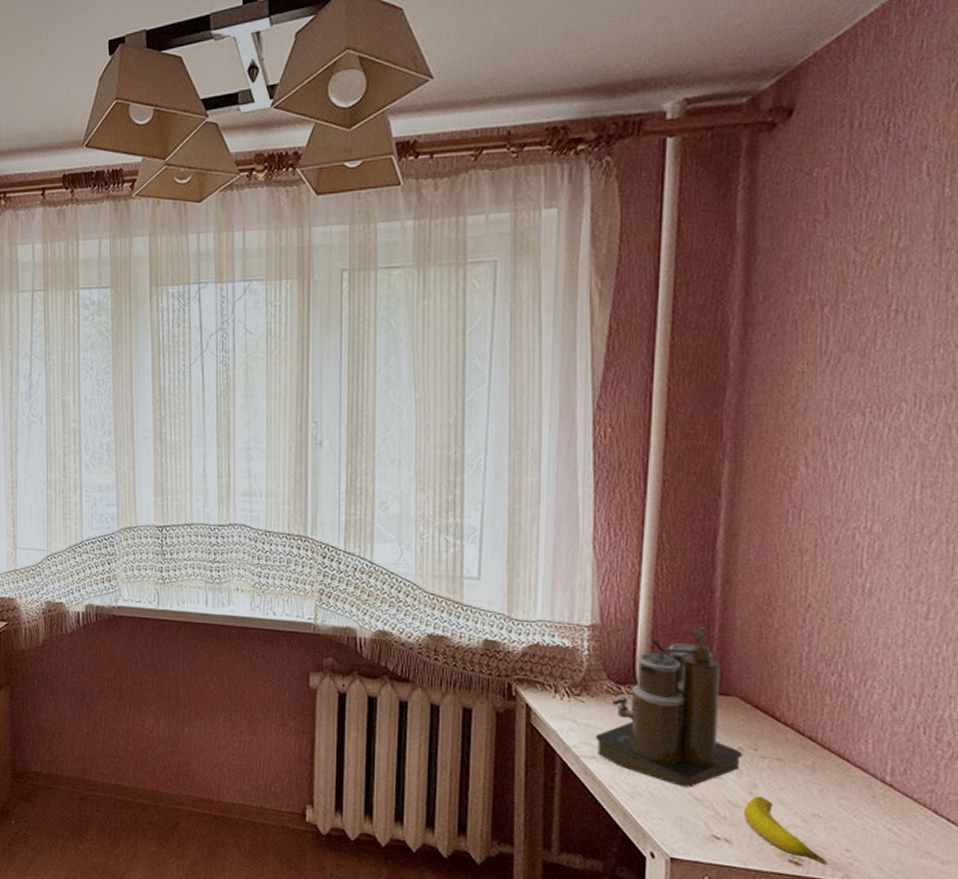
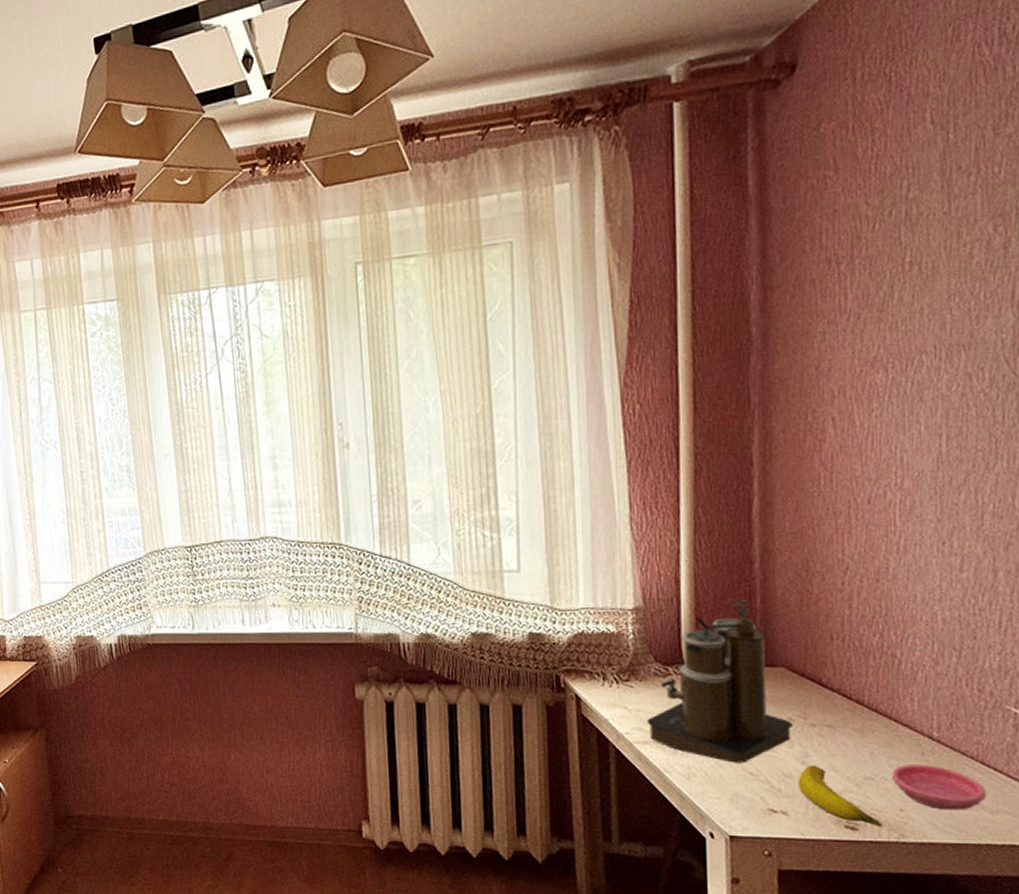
saucer: none [839,805,936,857] -> present [891,765,985,810]

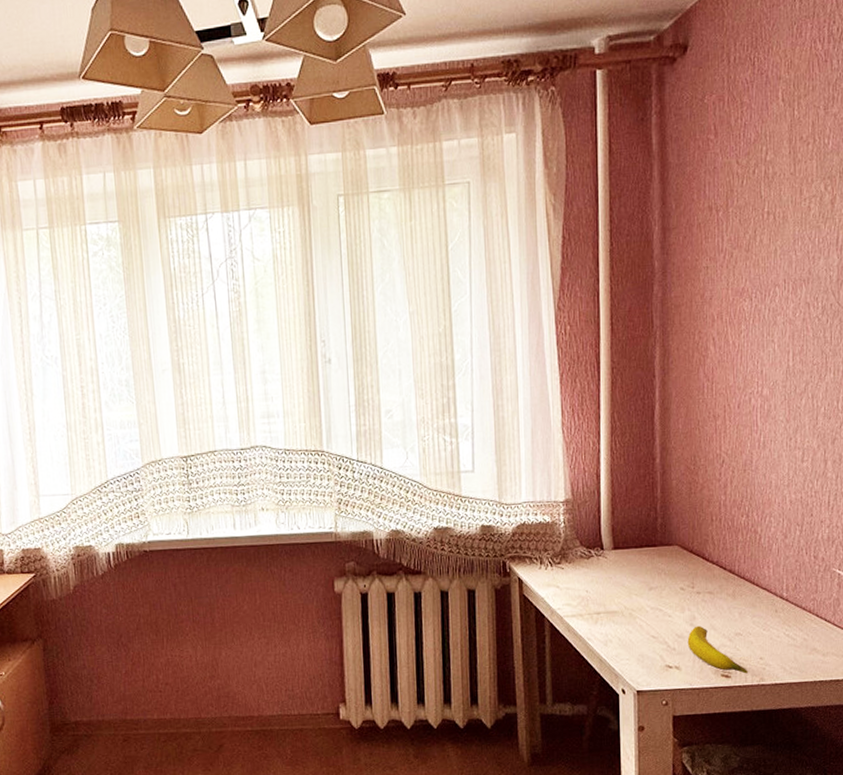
coffee maker: present [646,597,793,763] -> none [574,488,684,629]
saucer: present [891,765,985,810] -> none [754,619,819,656]

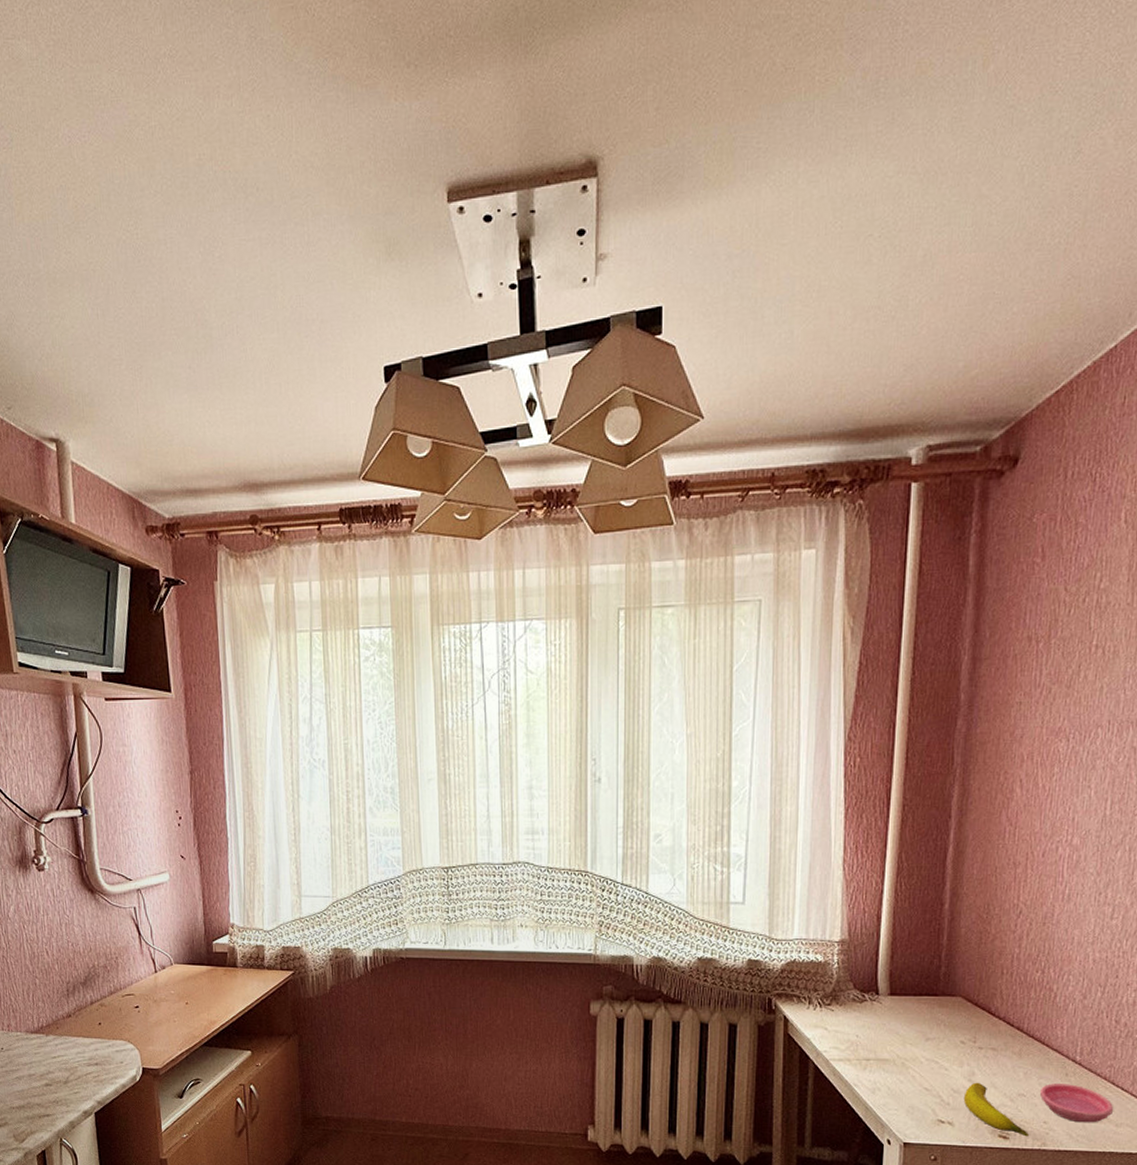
saucer: none [754,619,819,656] -> present [1039,1083,1113,1123]

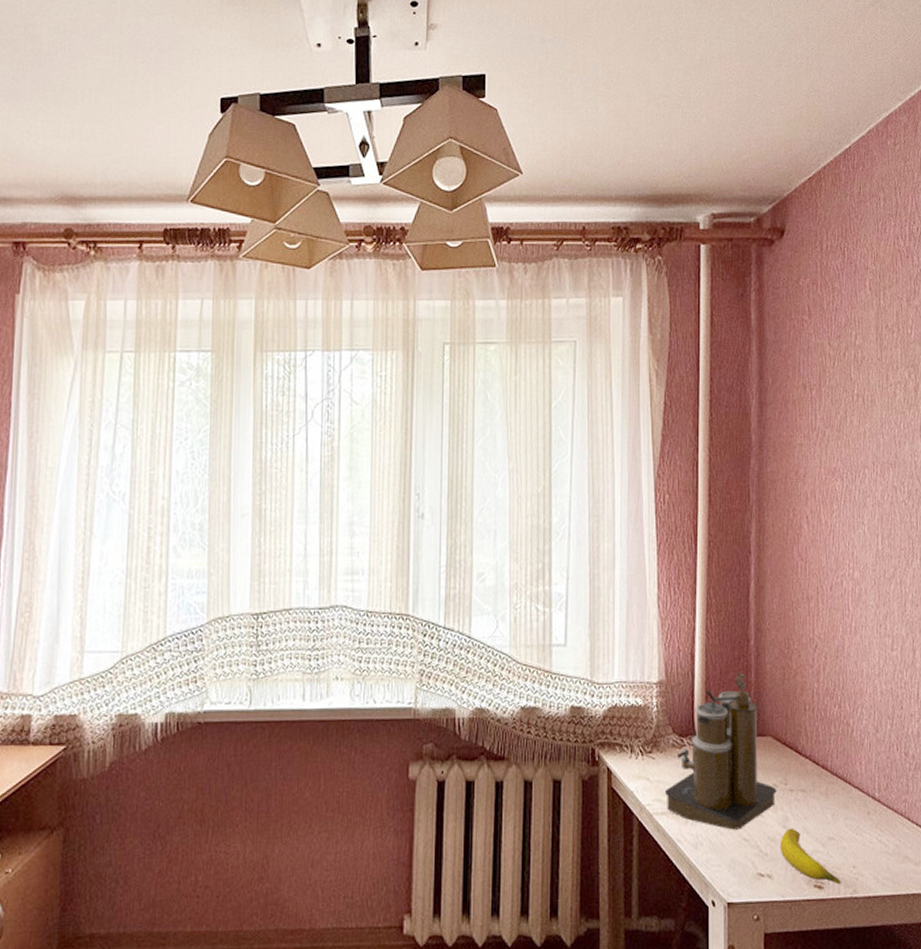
coffee maker: none [842,934,964,1080] -> present [664,672,777,830]
saucer: present [1039,1083,1113,1123] -> none [846,823,911,864]

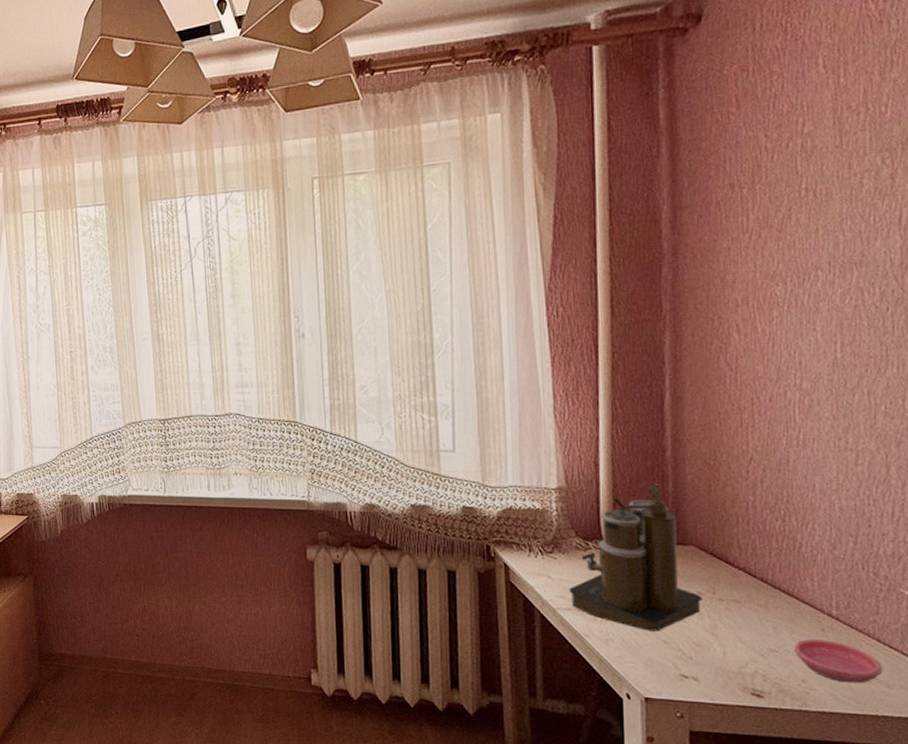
banana: present [780,828,841,885] -> none [707,635,786,696]
saucer: none [846,823,911,864] -> present [793,639,882,683]

